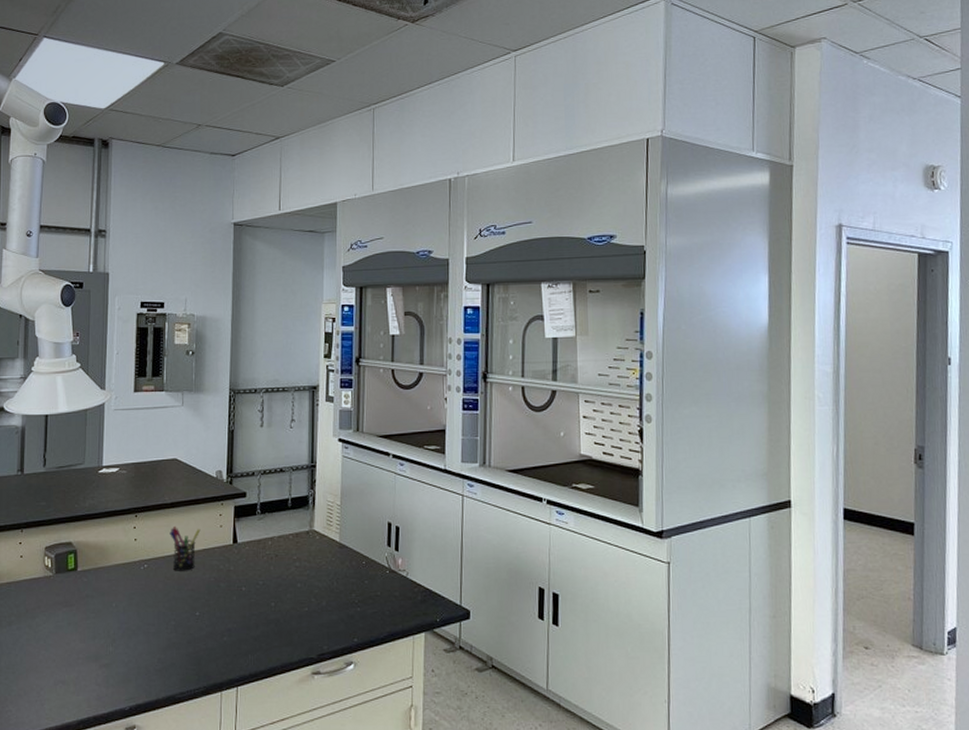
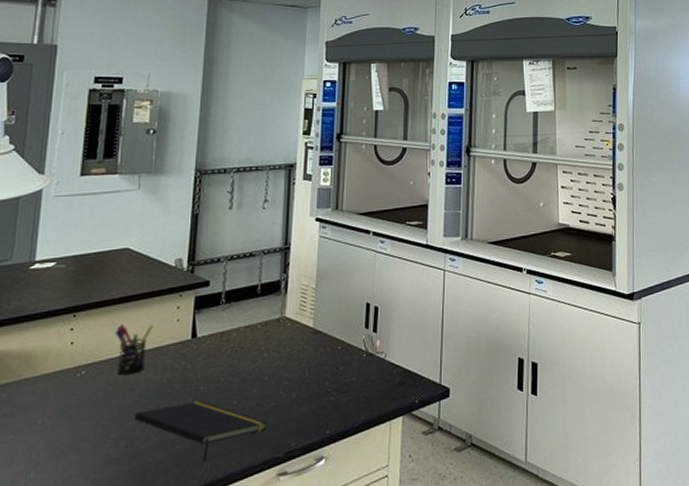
notepad: none [189,600,301,653] -> present [134,400,268,461]

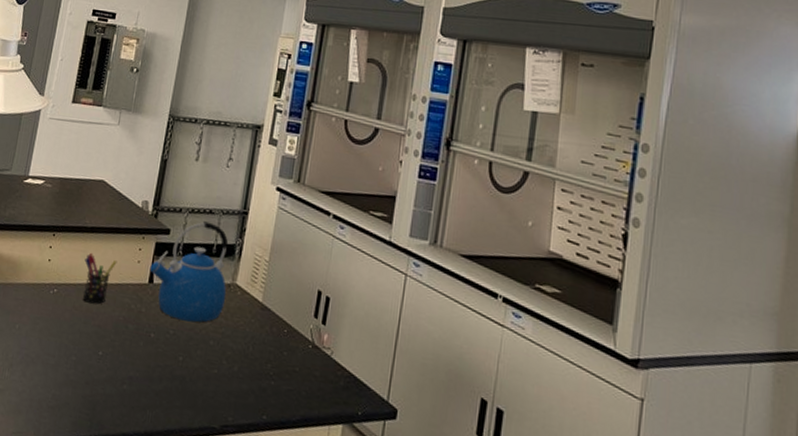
notepad: present [134,400,268,461] -> none [92,341,208,408]
kettle: none [191,265,277,366] -> present [150,221,229,323]

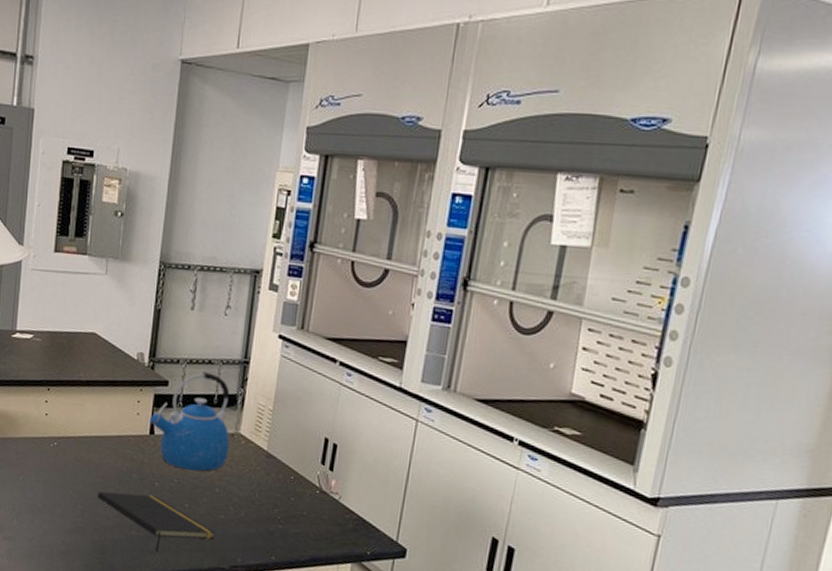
pen holder: present [83,252,117,304] -> none [82,405,116,456]
notepad: none [92,341,208,408] -> present [97,491,216,552]

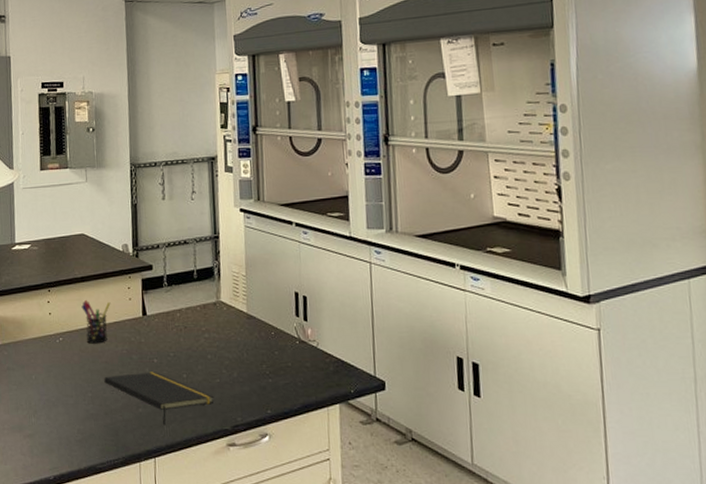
pen holder: none [82,405,116,456] -> present [81,299,111,344]
kettle: present [150,372,230,471] -> none [141,252,214,342]

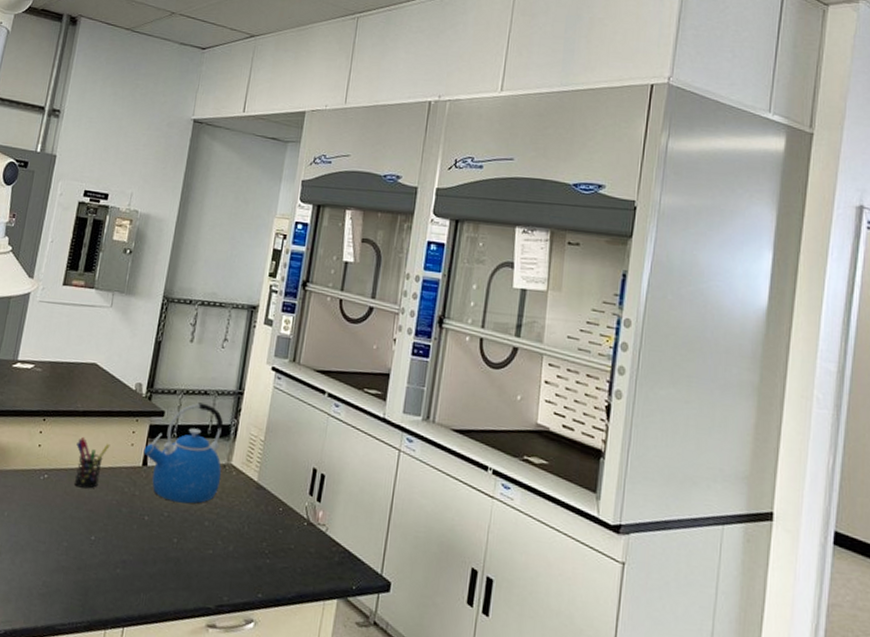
notepad: present [104,372,214,424] -> none [84,526,203,592]
kettle: none [141,252,214,342] -> present [143,402,224,504]

